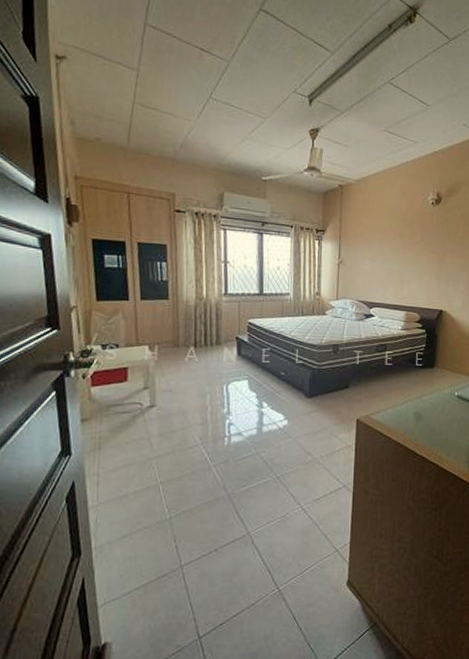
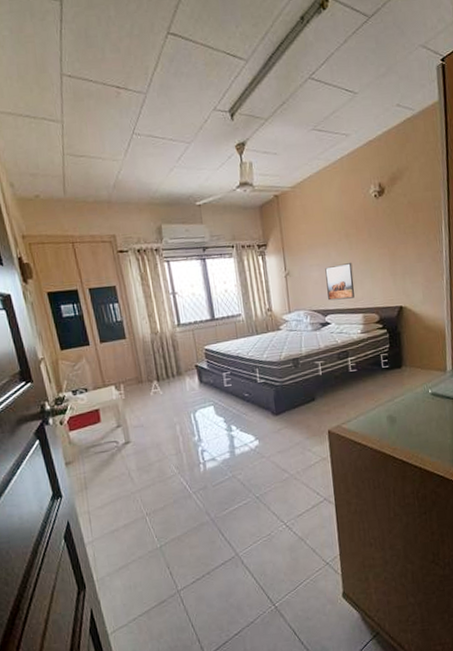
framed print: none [376,261,402,295] -> present [325,263,355,301]

